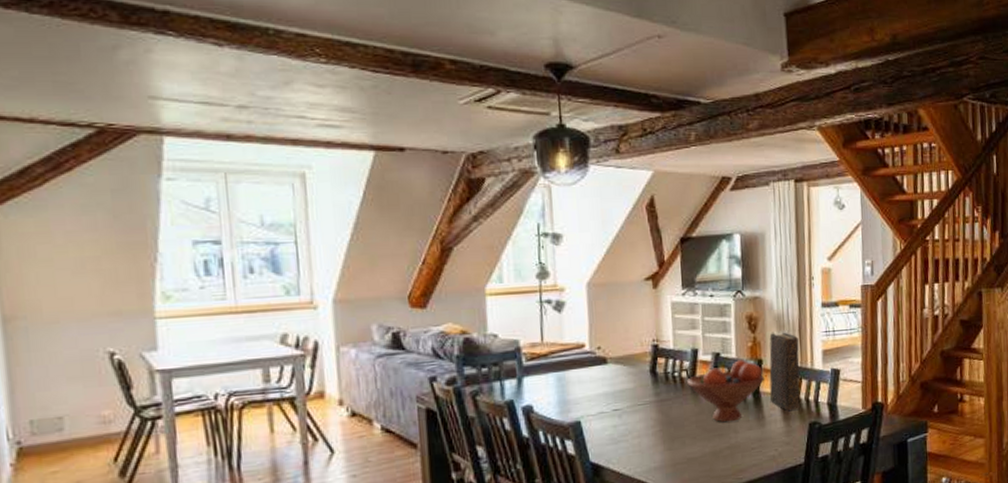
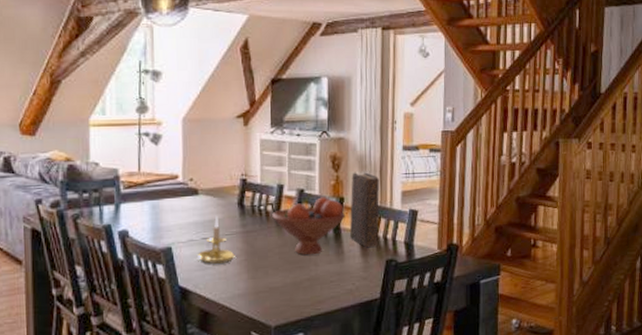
candle holder: none [609,384,650,437] -> present [198,215,235,264]

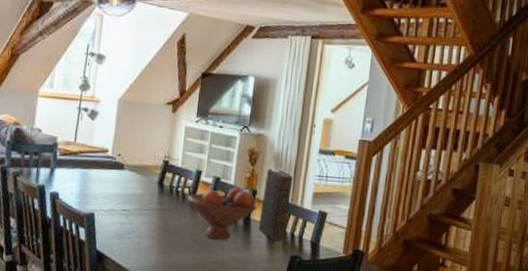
candle holder: present [198,215,235,264] -> none [116,190,150,235]

